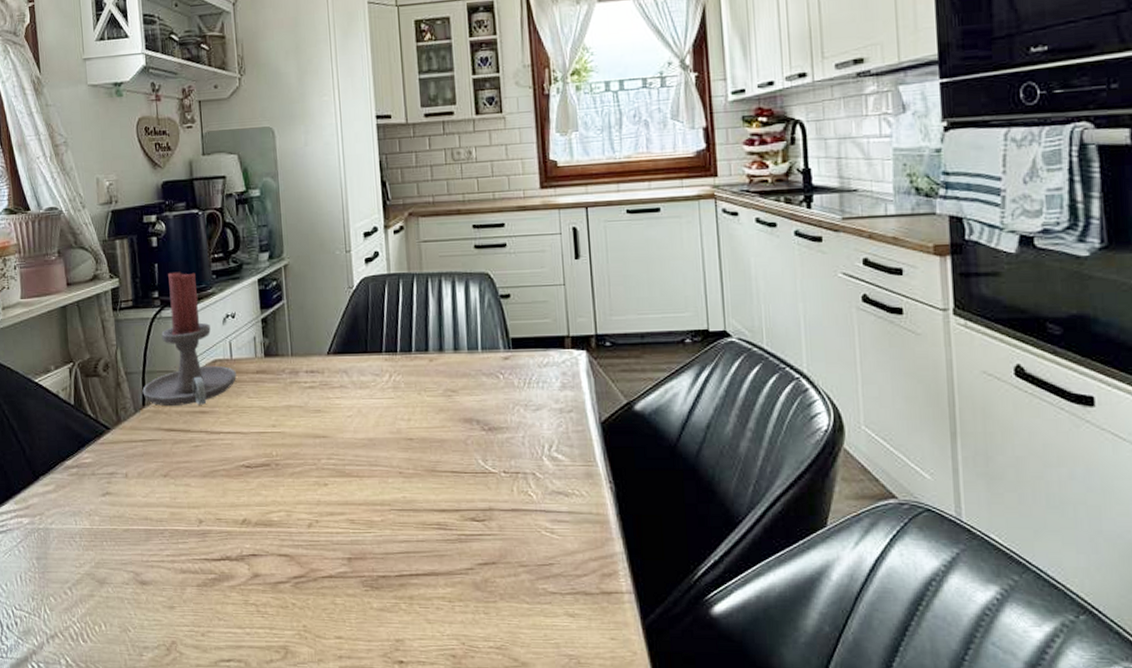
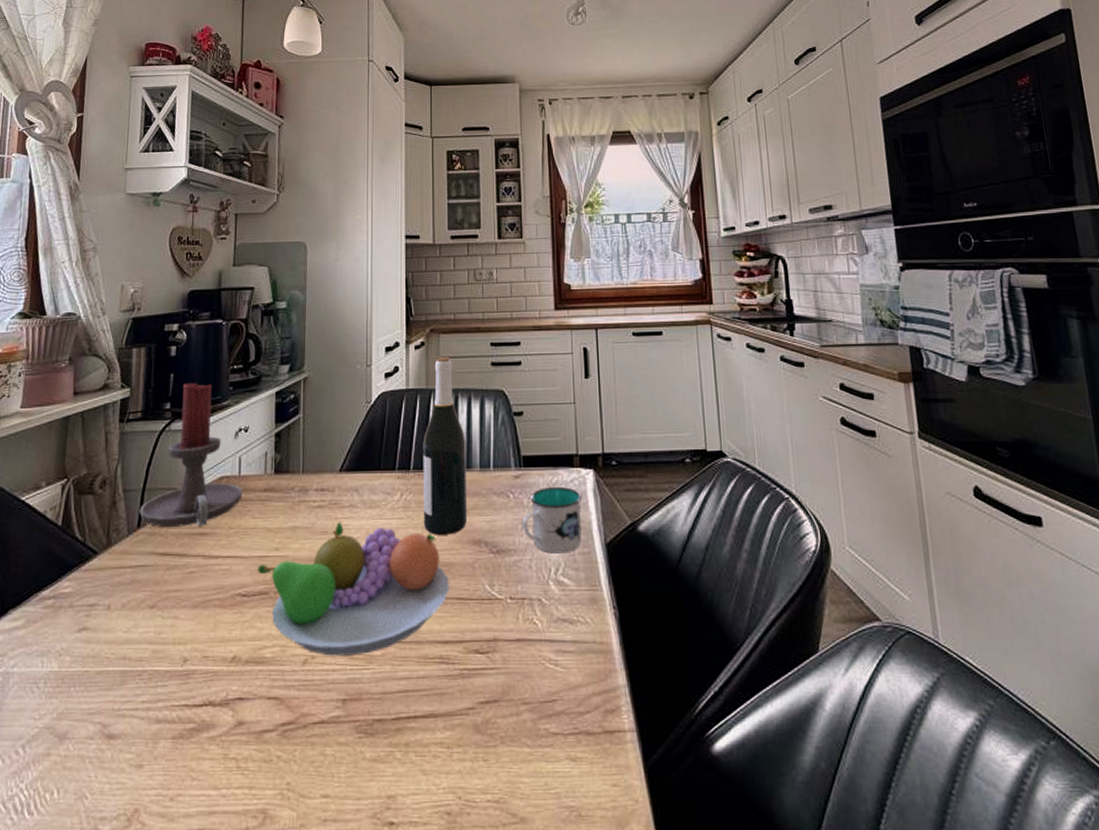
fruit bowl: none [257,400,443,521] -> present [257,520,449,656]
wine bottle: none [408,241,457,414] -> present [423,357,467,535]
mug: none [512,367,575,431] -> present [521,486,582,554]

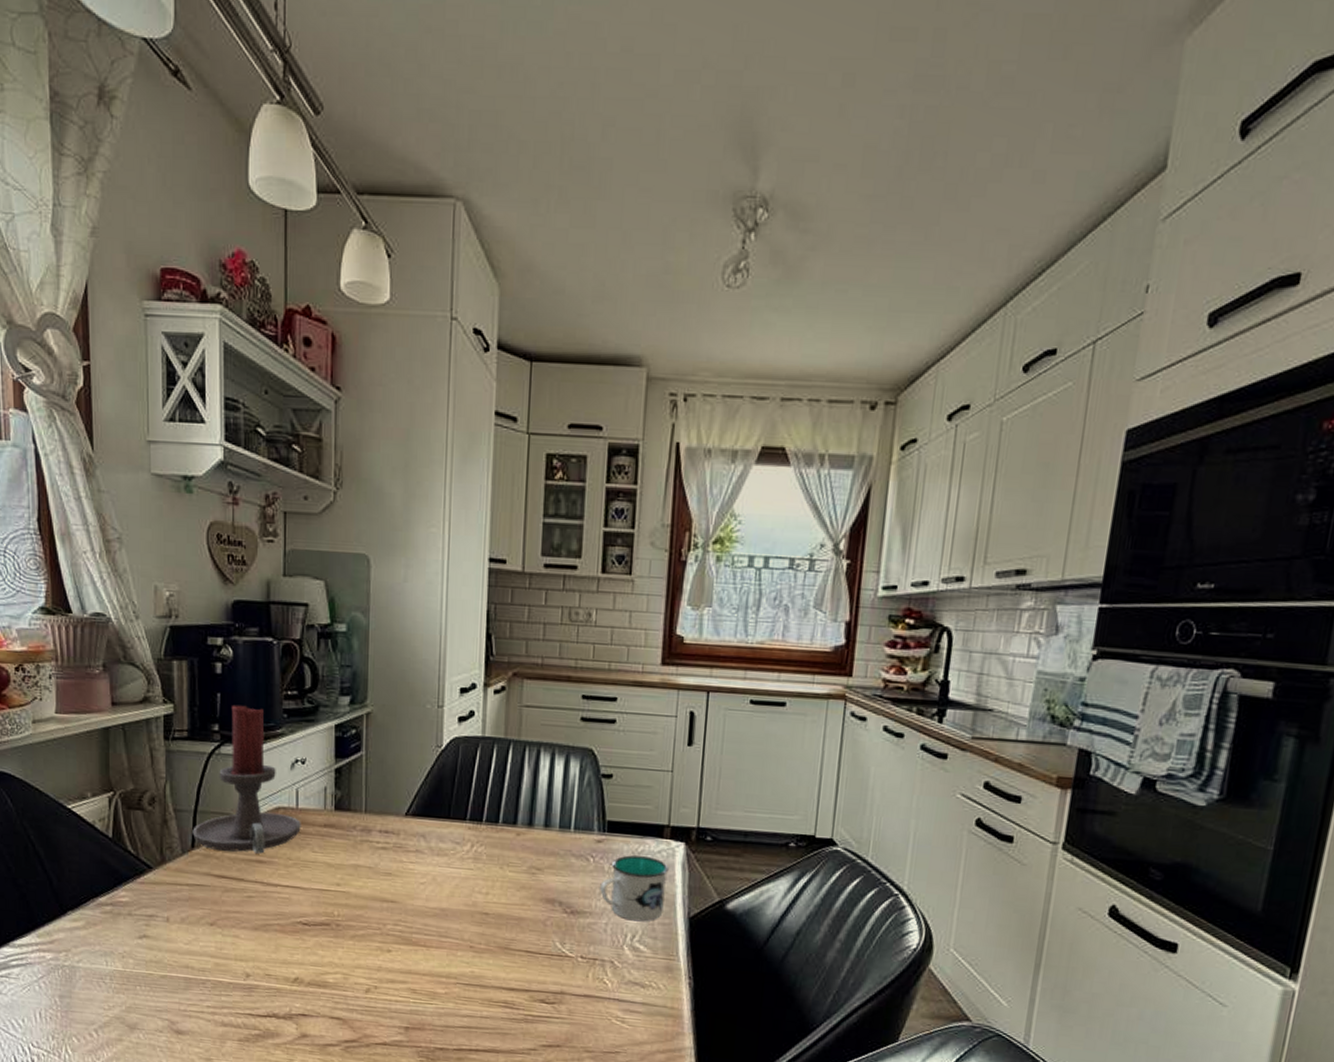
fruit bowl: present [257,520,449,656] -> none [318,864,519,991]
wine bottle: present [423,357,467,535] -> none [494,705,546,891]

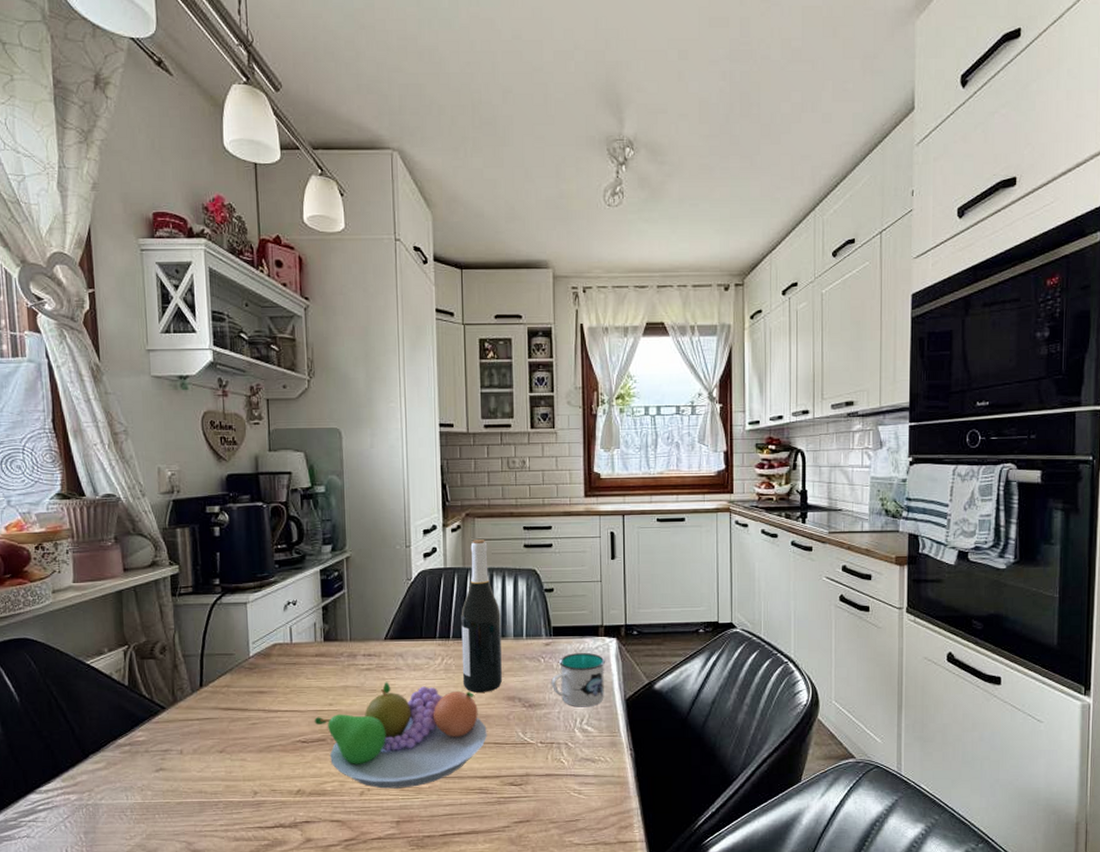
candle holder: present [192,704,301,854] -> none [200,559,296,686]
fruit bowl: none [318,864,519,991] -> present [314,681,487,789]
wine bottle: none [494,705,546,891] -> present [461,539,502,693]

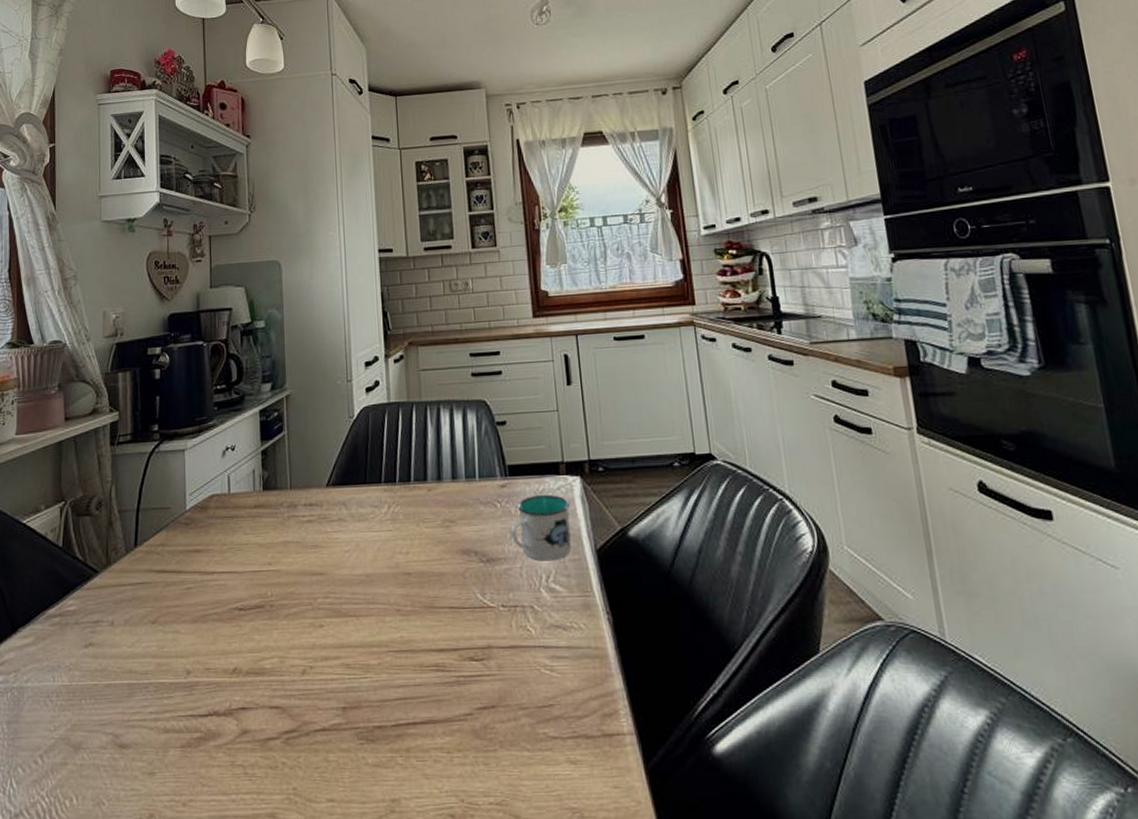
fruit bowl: present [314,681,487,789] -> none [252,534,441,666]
wine bottle: present [461,539,502,693] -> none [407,369,455,546]

